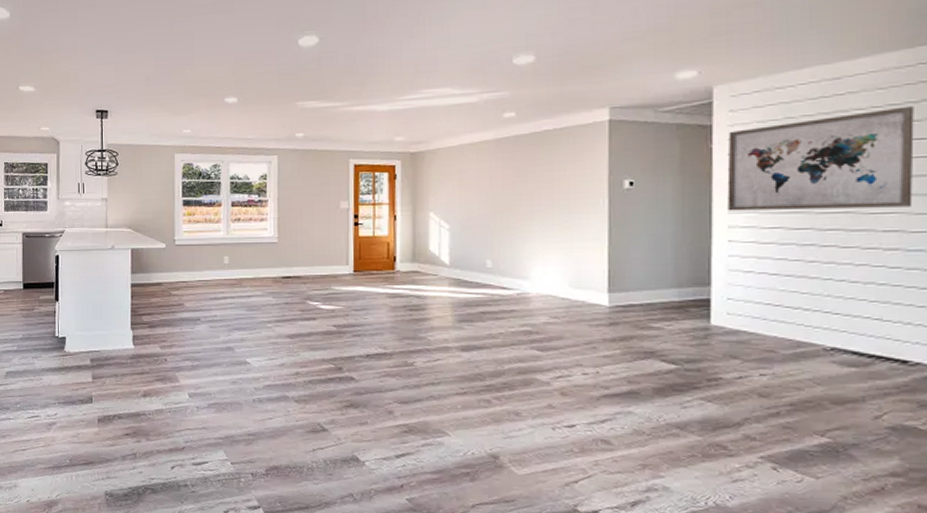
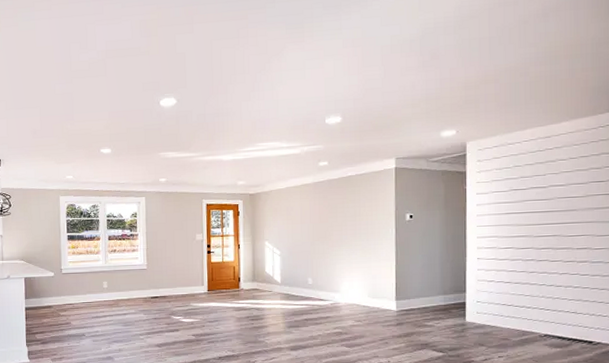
wall art: present [727,106,914,211] -> none [476,158,597,236]

